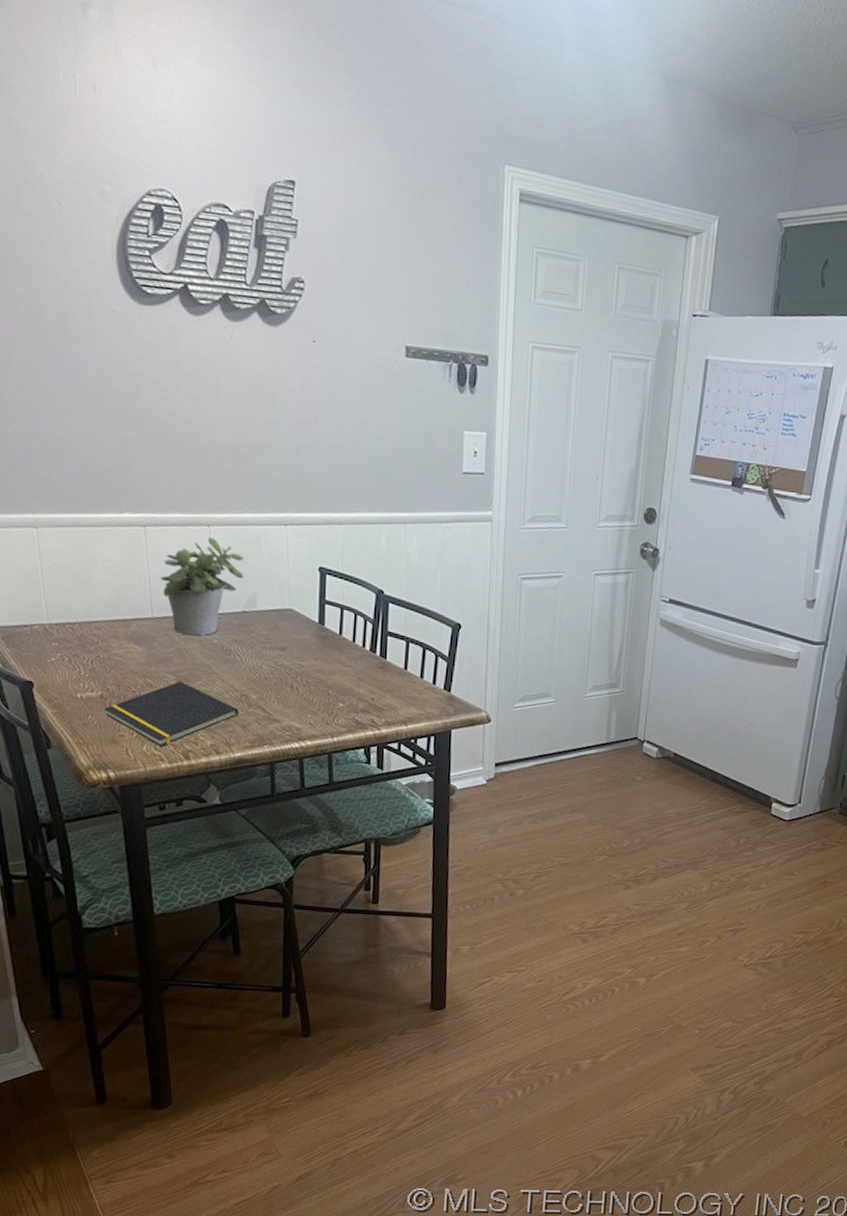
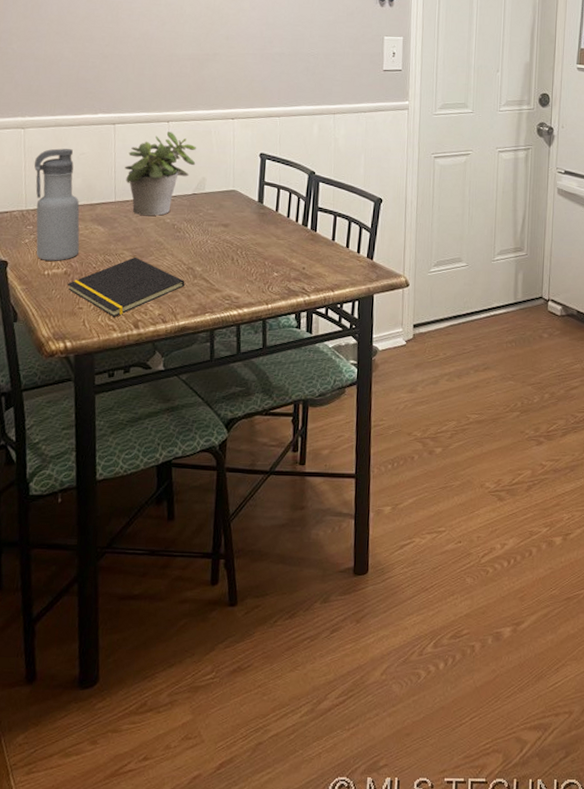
water bottle: none [52,553,116,683] -> present [33,148,80,261]

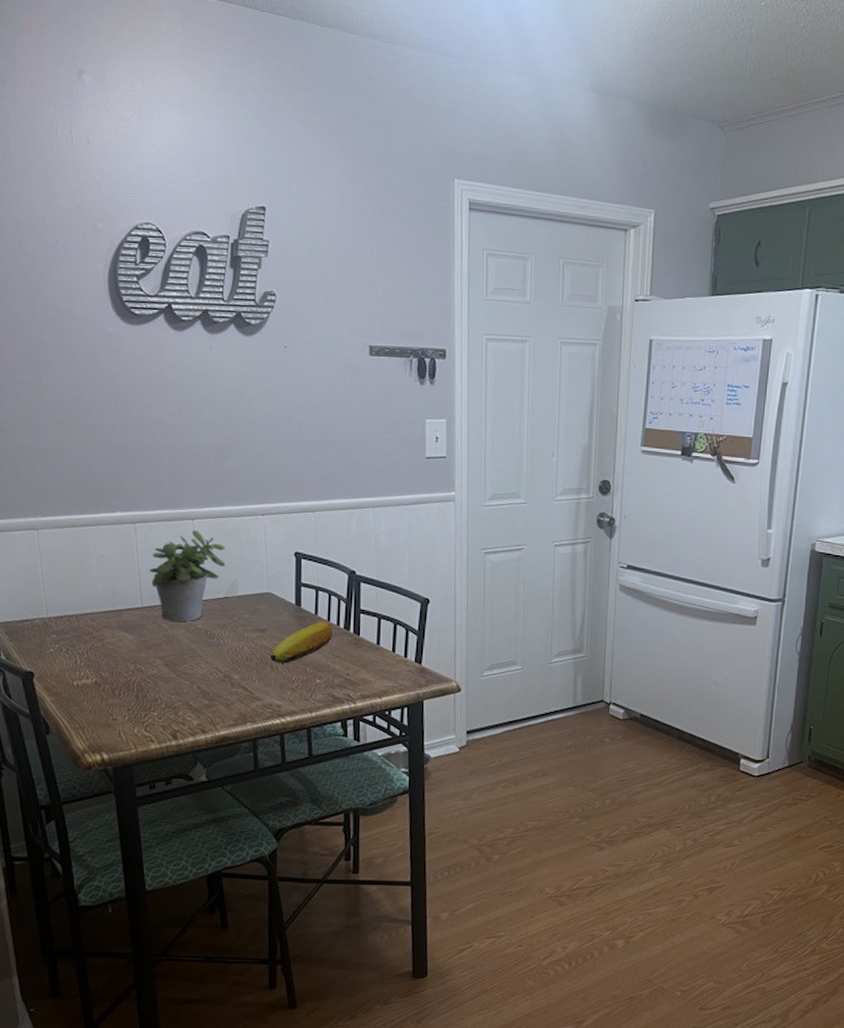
water bottle: present [33,148,80,261] -> none [51,551,109,671]
notepad: present [67,256,185,317] -> none [98,665,223,728]
fruit: none [232,217,292,257] -> present [271,621,333,663]

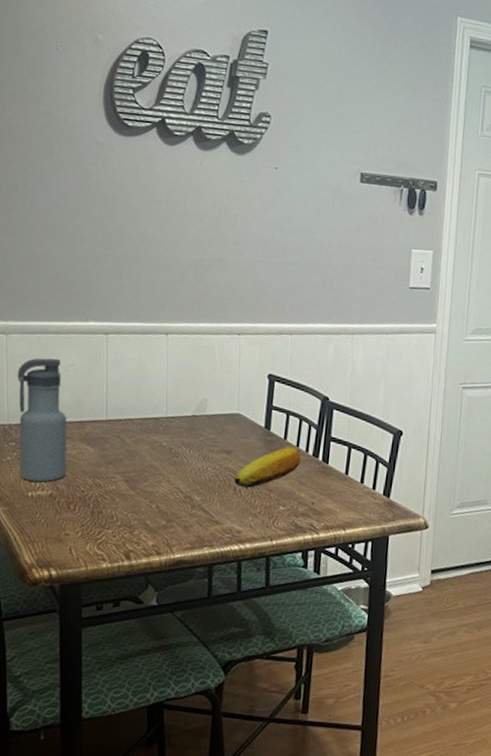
water bottle: none [51,551,109,671] -> present [17,358,68,482]
potted plant: present [149,530,226,621] -> none [118,345,199,438]

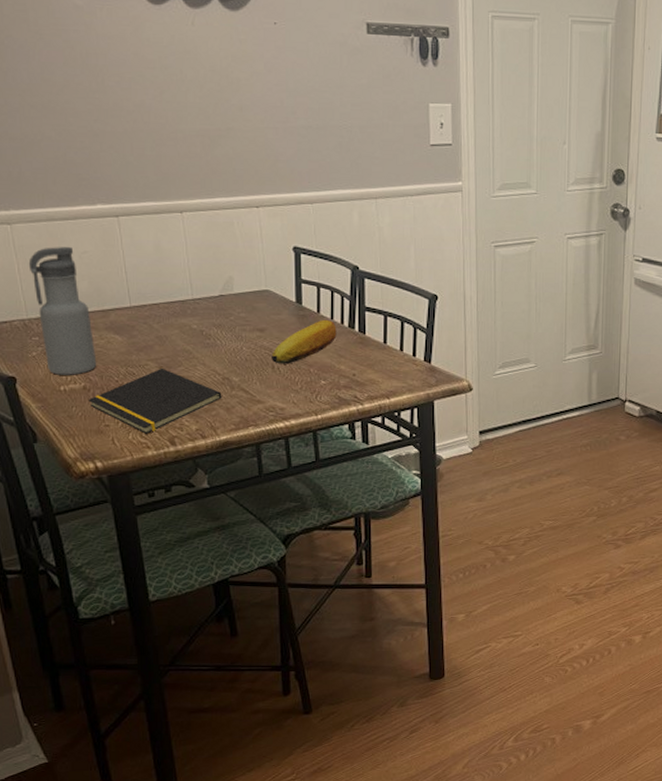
notepad: none [52,481,182,546] -> present [88,367,222,434]

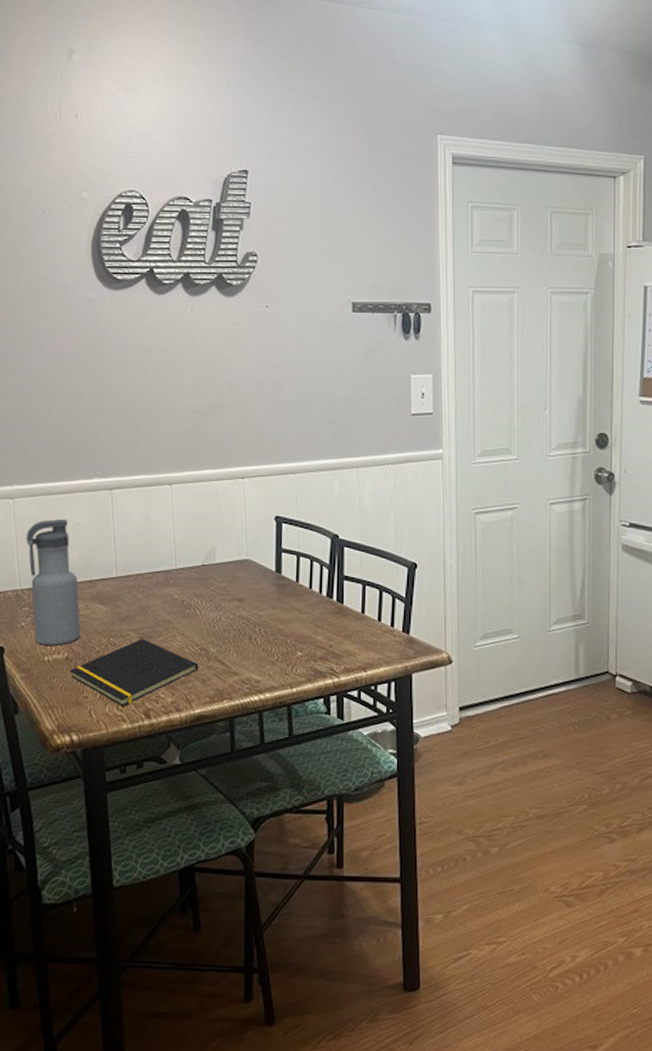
fruit: present [271,319,337,364] -> none [249,588,315,635]

